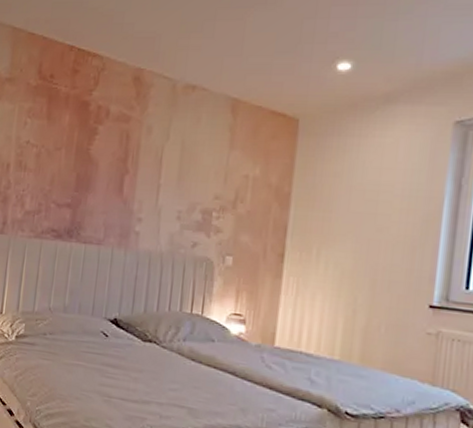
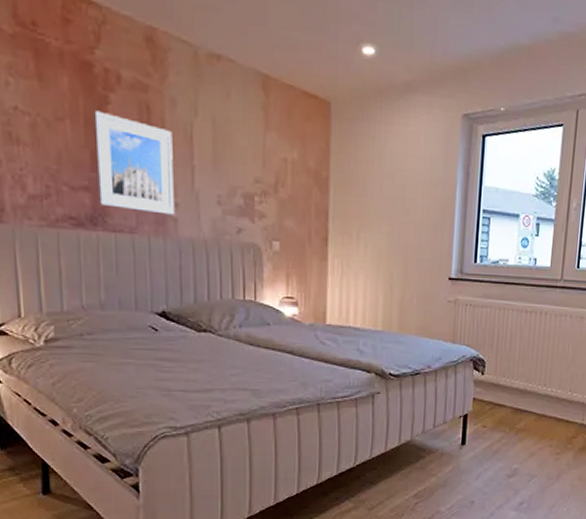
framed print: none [77,140,145,229] -> present [94,110,176,215]

